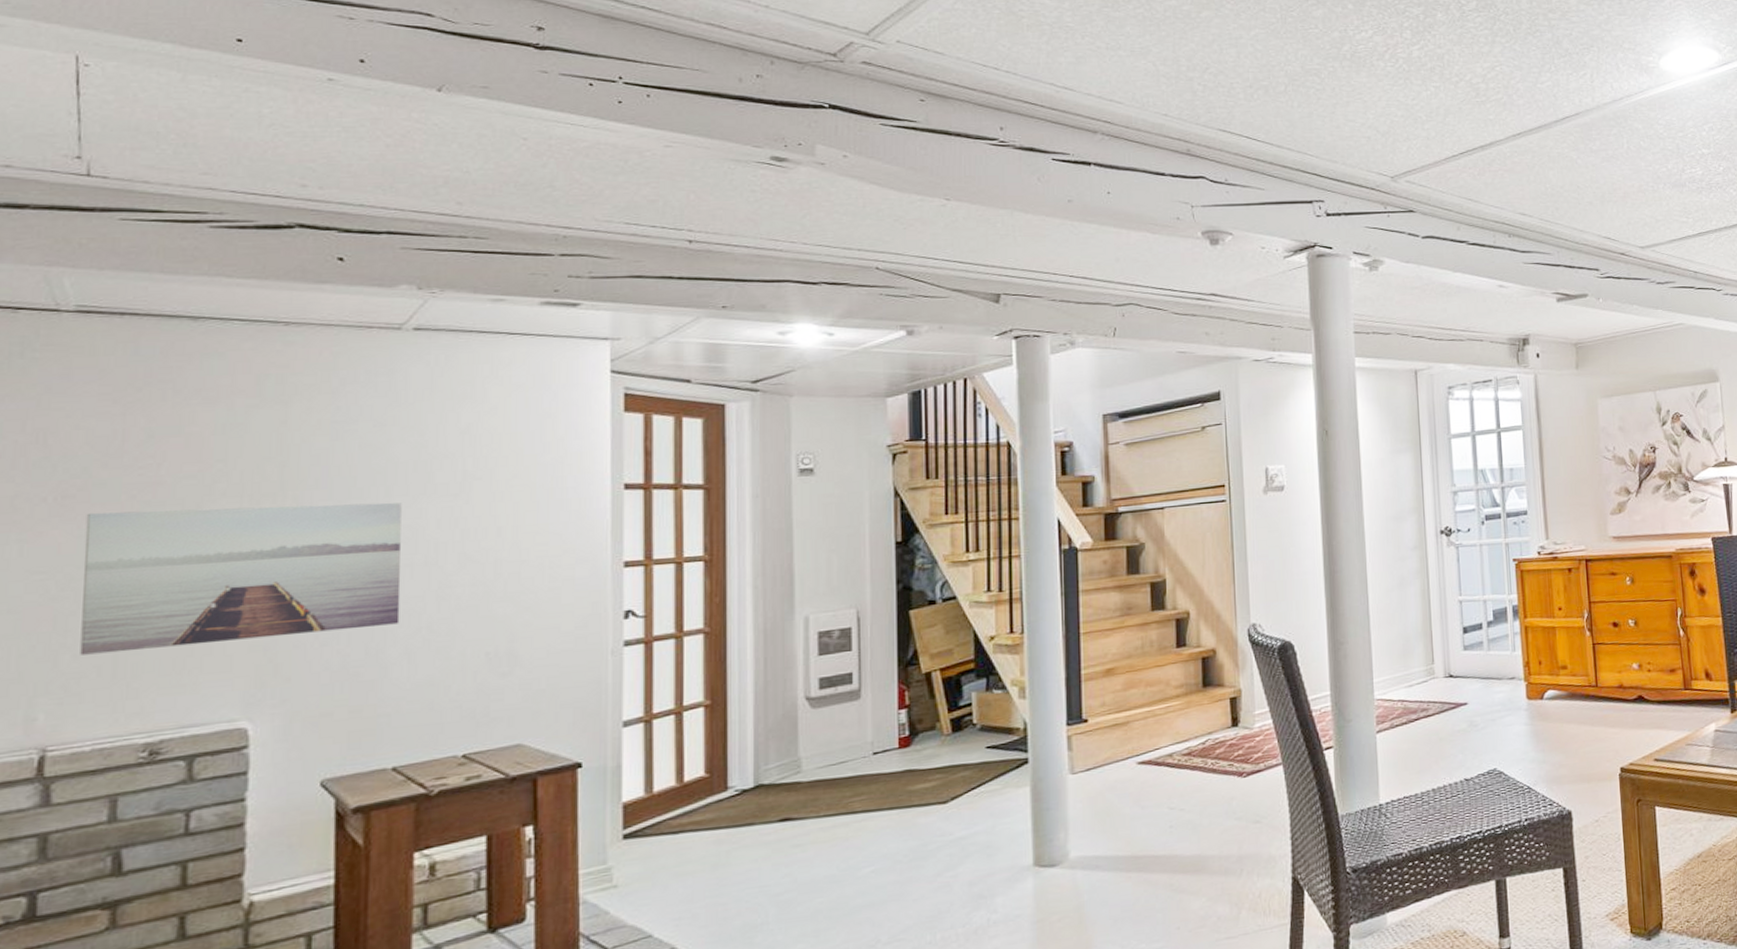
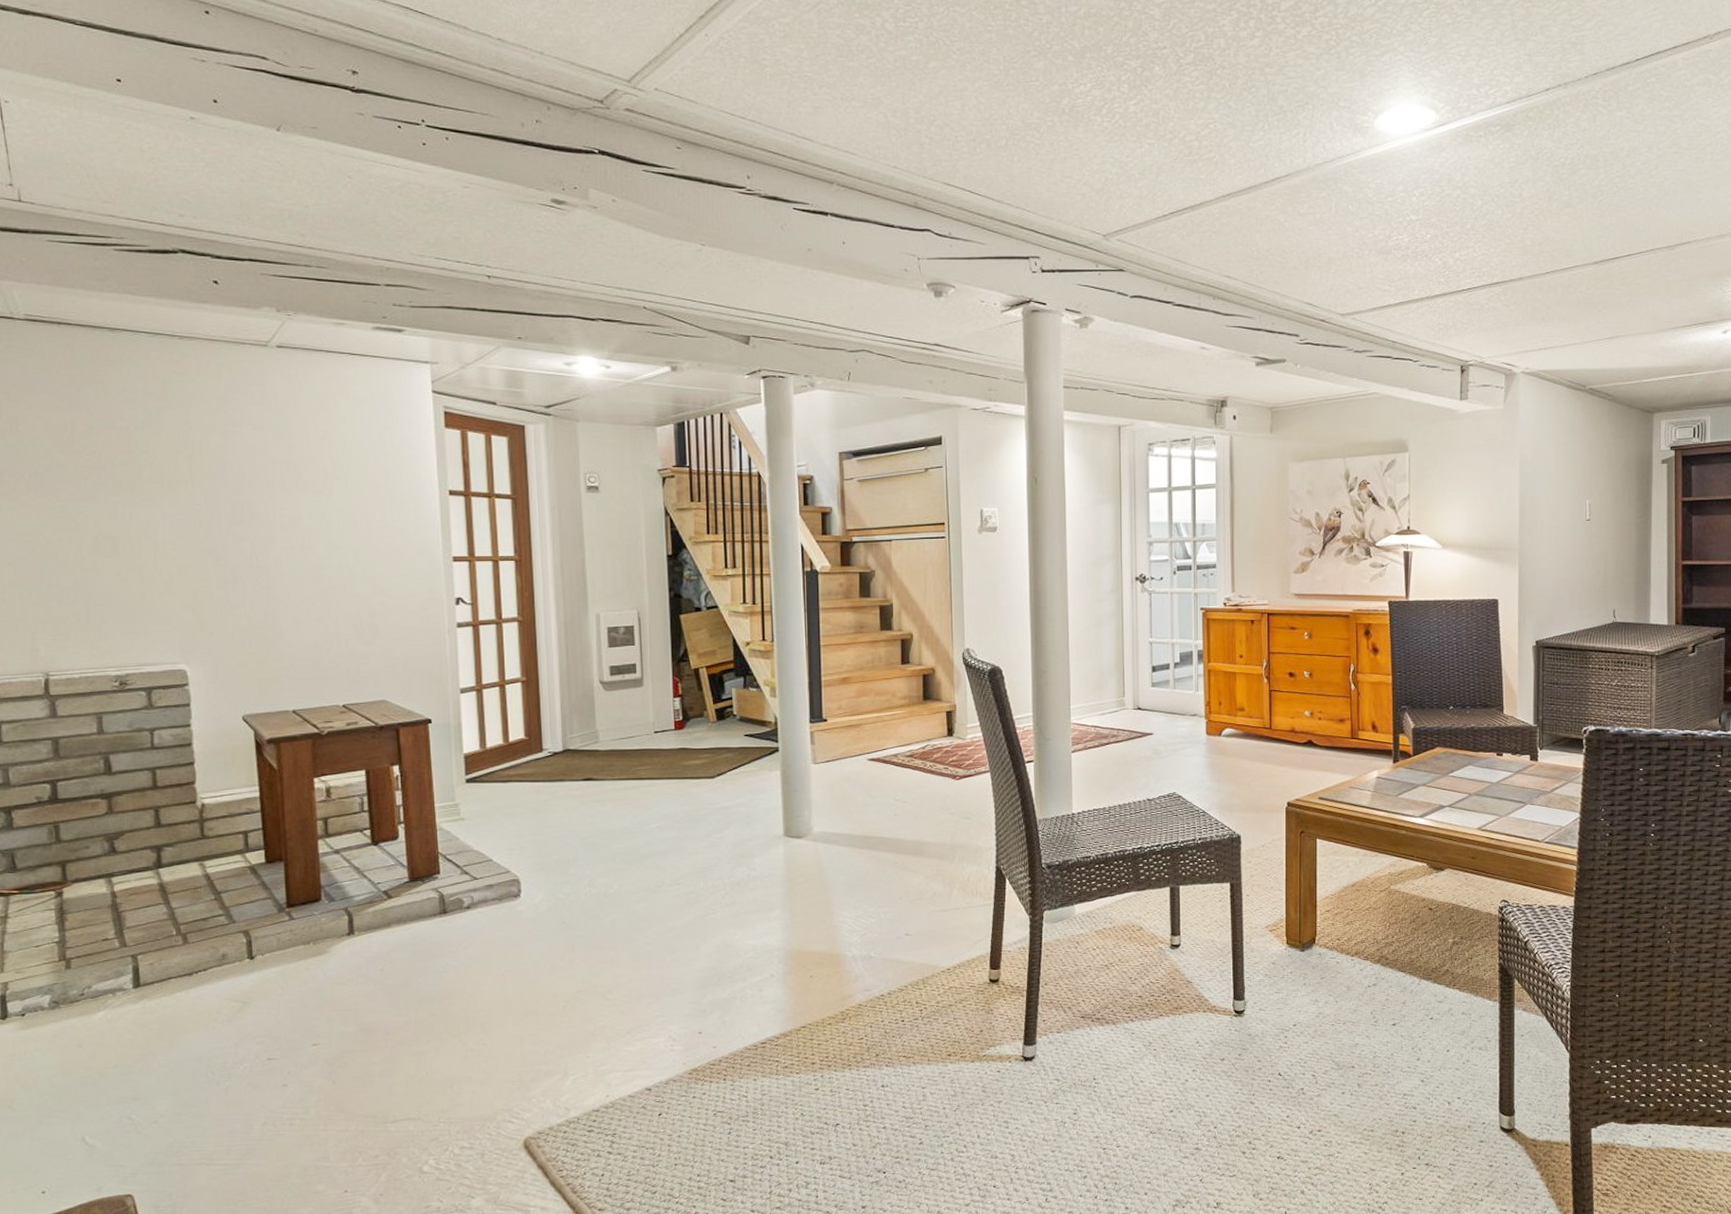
wall art: present [80,502,402,655] -> none [53,489,288,603]

